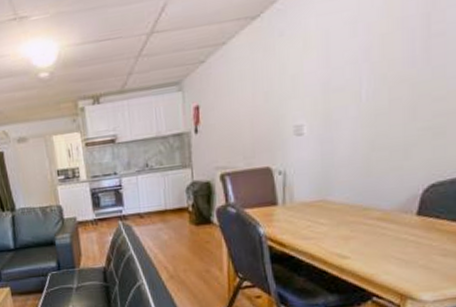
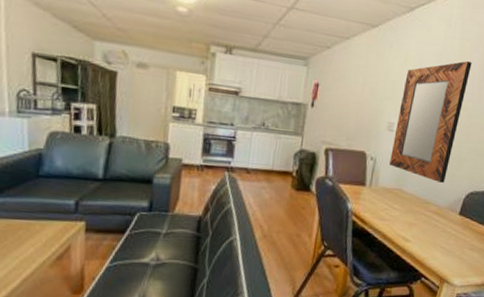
home mirror: none [304,15,407,182] -> present [390,61,472,183]

